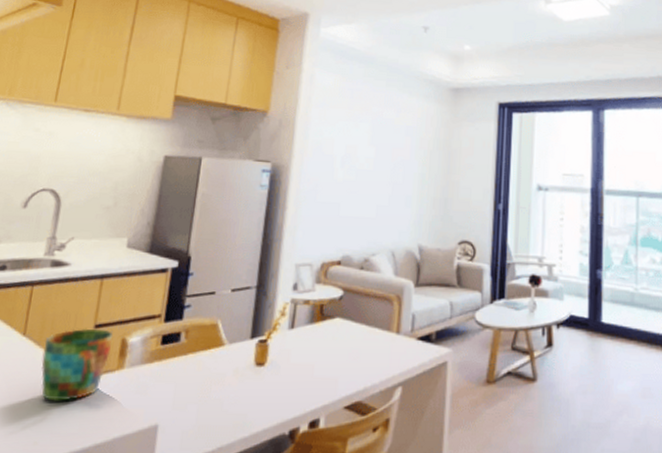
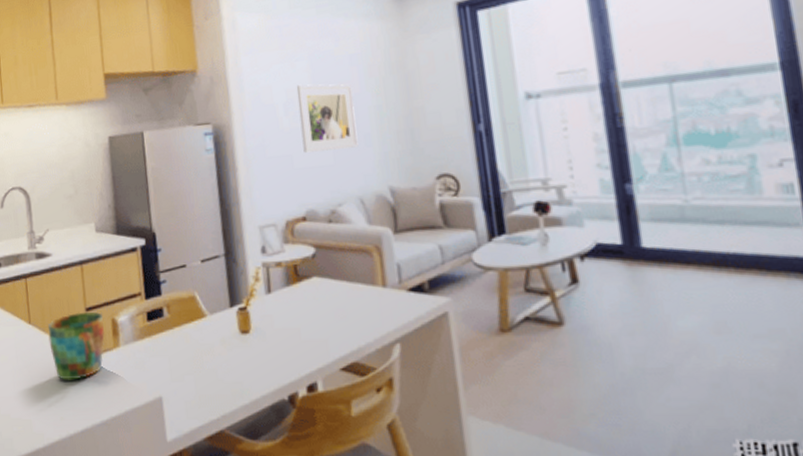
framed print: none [351,142,403,206] -> present [296,84,359,153]

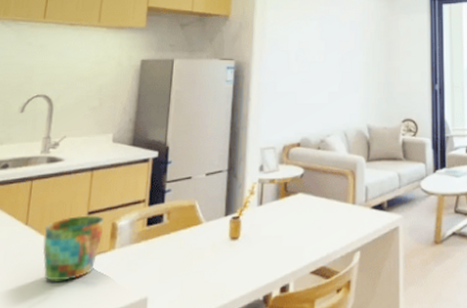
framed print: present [296,84,359,153] -> none [306,38,349,92]

